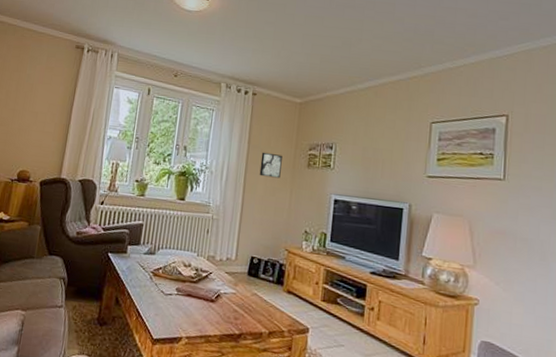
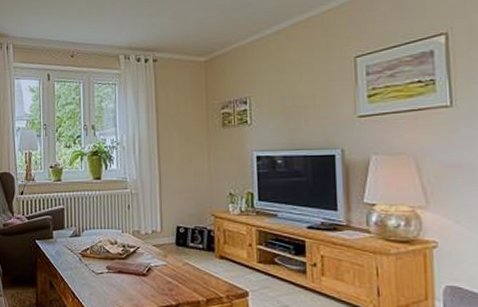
wall art: present [259,152,283,179] -> none [172,118,195,144]

